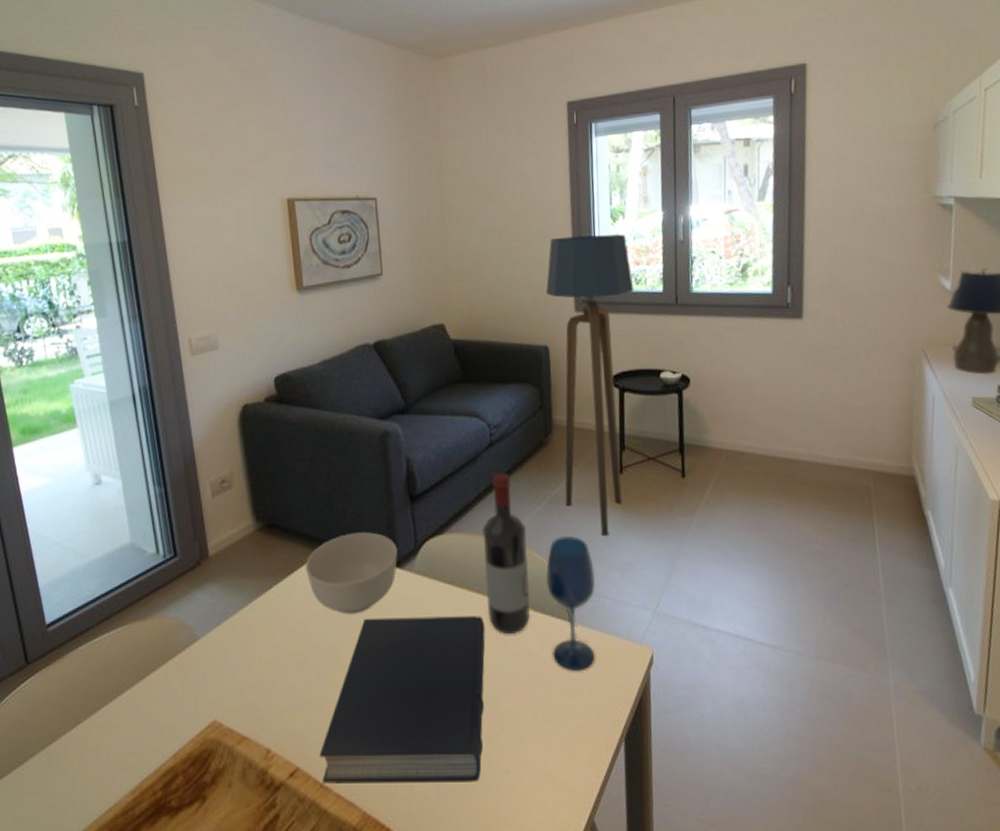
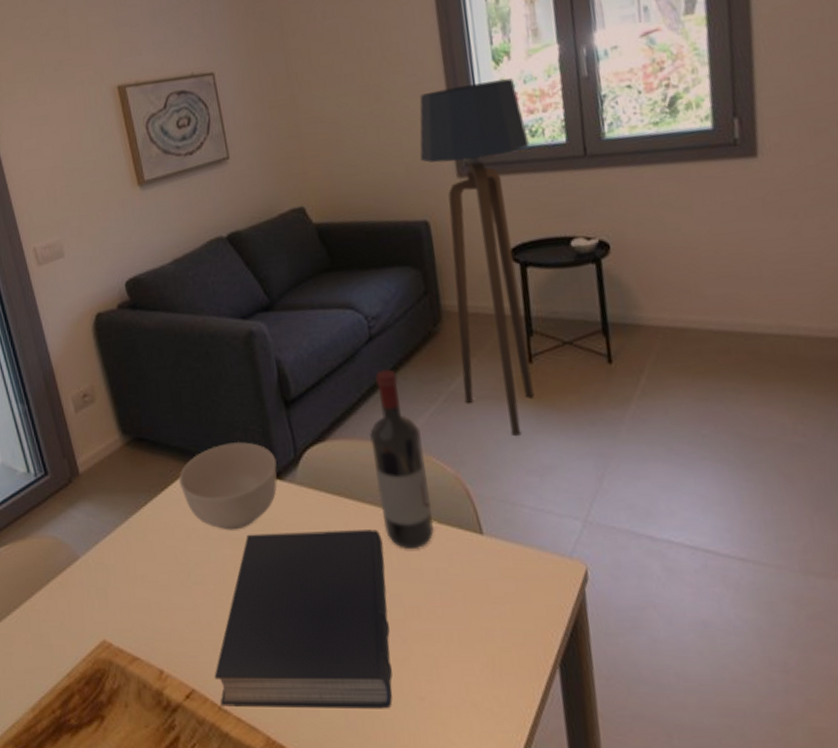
wineglass: present [545,535,596,671] -> none [447,437,516,589]

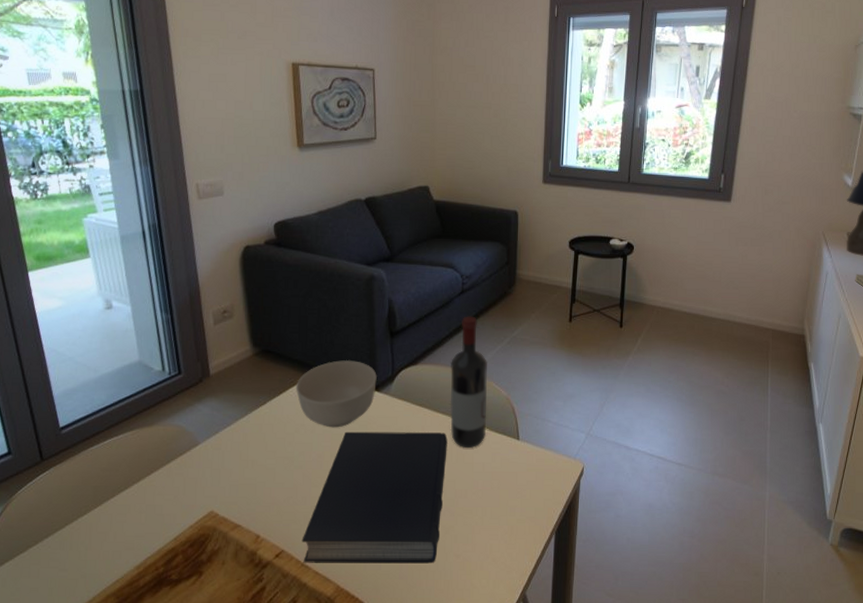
floor lamp: present [419,78,534,436] -> none [518,117,594,372]

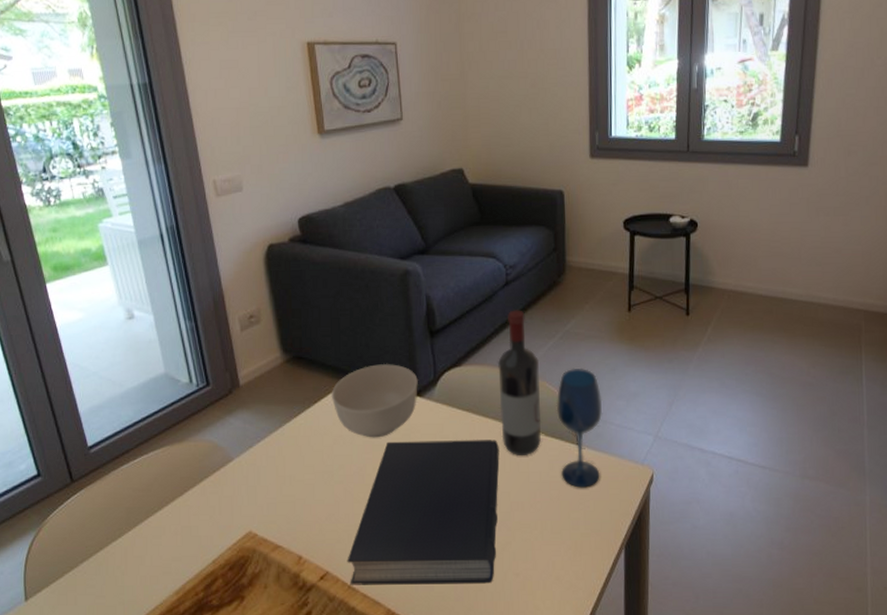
wineglass: none [500,370,543,478] -> present [556,368,603,488]

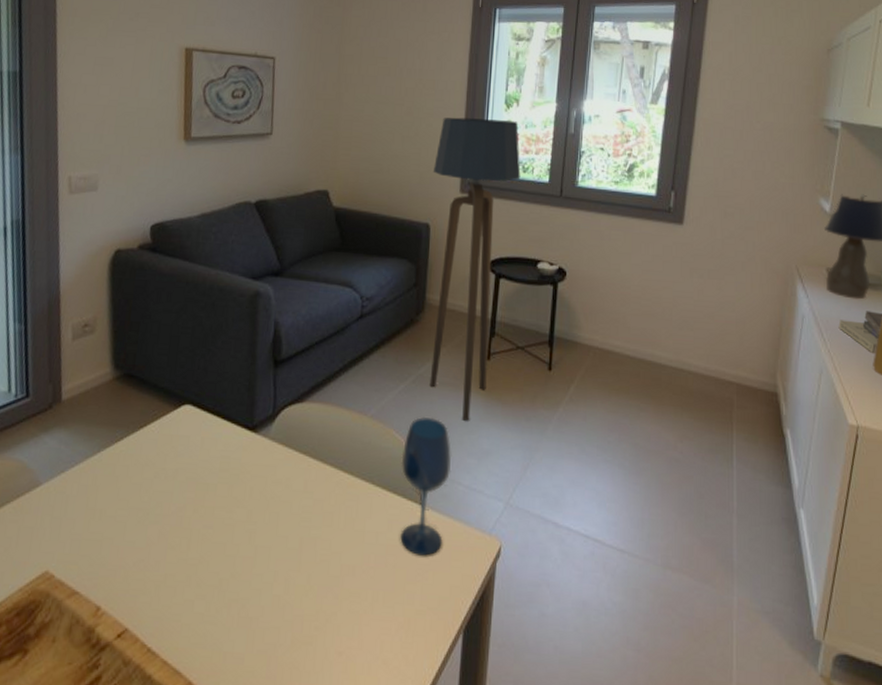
bowl: present [331,364,418,438] -> none [158,391,255,475]
book: present [347,440,500,585] -> none [150,480,335,661]
wine bottle: present [497,310,542,455] -> none [338,346,387,511]
floor lamp: none [562,82,648,368] -> present [429,117,521,421]

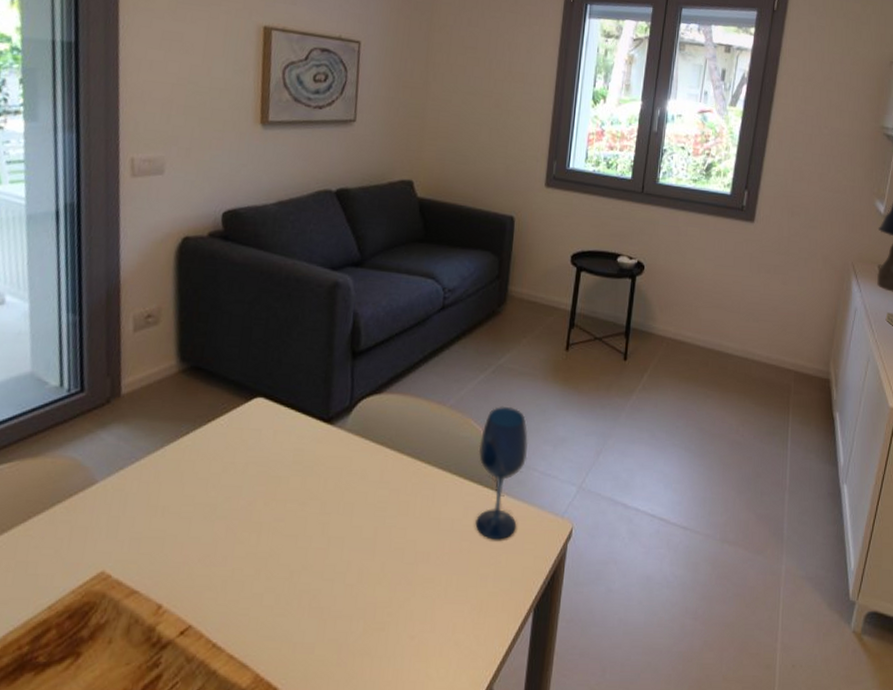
floor lamp: present [429,117,521,421] -> none [509,111,605,410]

